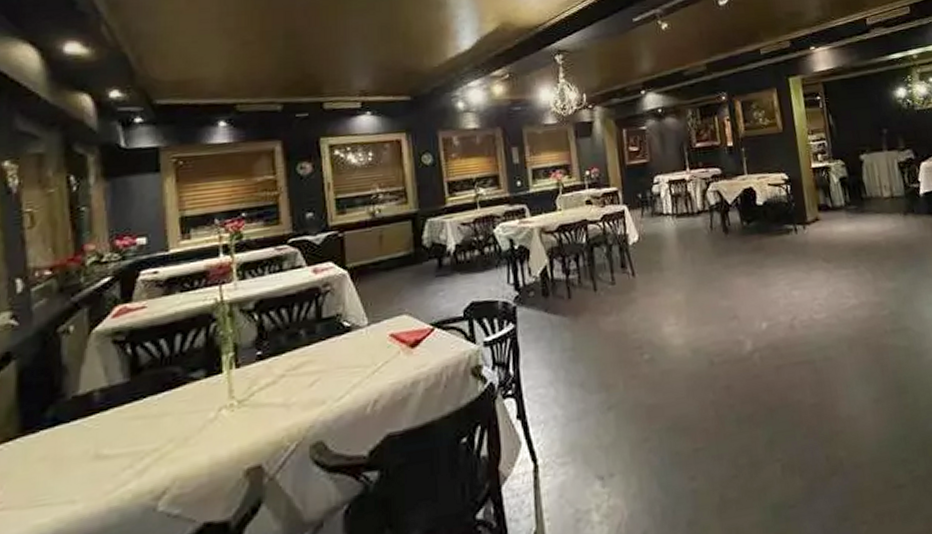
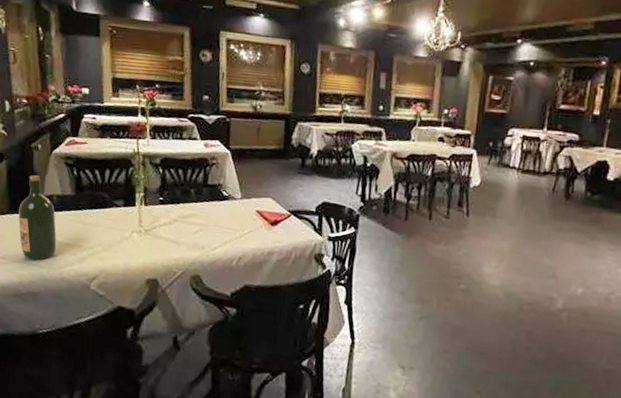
wine bottle: none [35,369,101,498] -> present [18,175,57,260]

